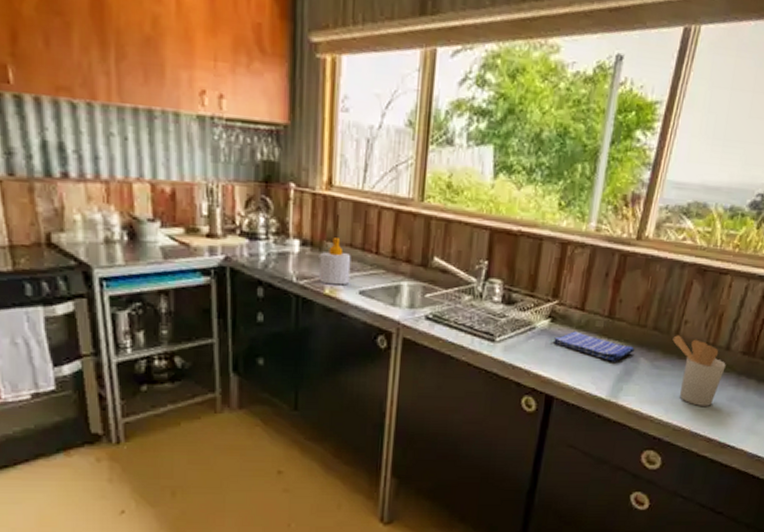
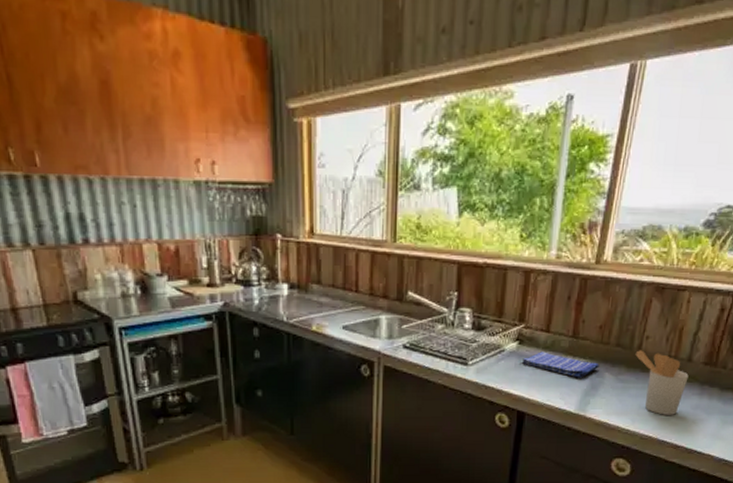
soap bottle: present [319,238,351,286] -> none [307,280,334,322]

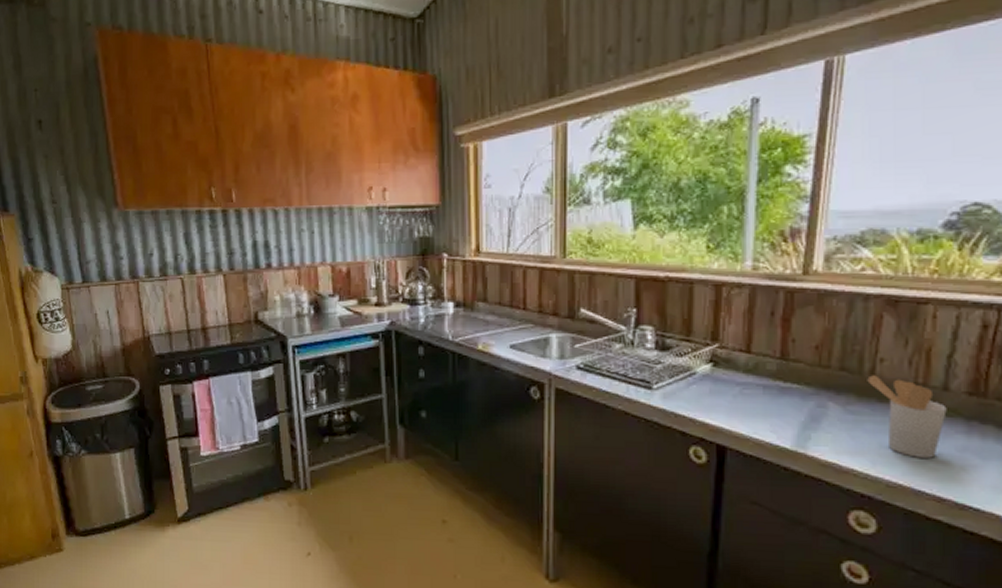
dish towel: present [522,351,599,378] -> none [719,375,820,408]

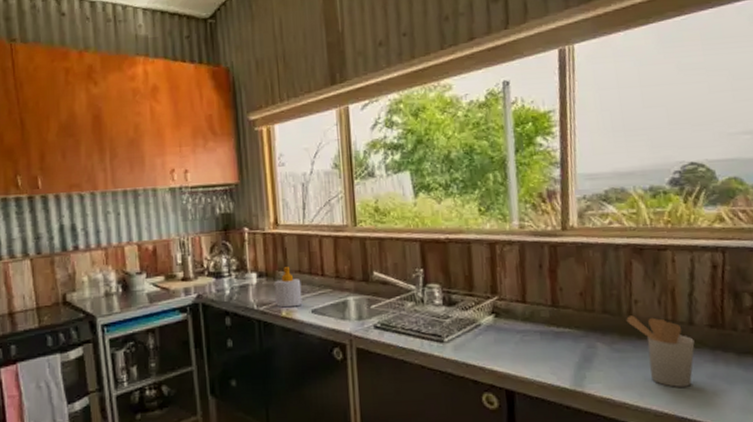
soap bottle: none [472,298,501,341] -> present [275,267,303,308]

